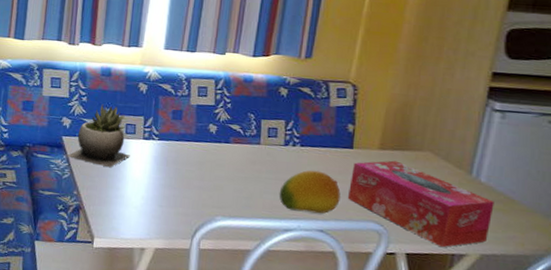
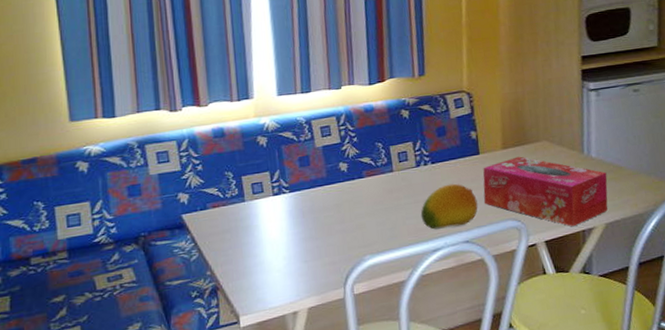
succulent plant: present [67,104,130,168] -> none [191,167,262,236]

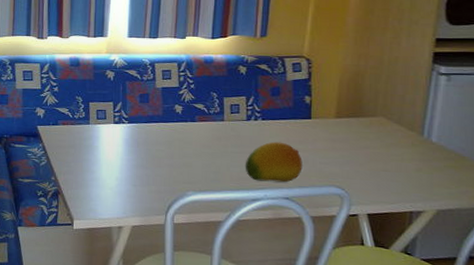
tissue box: present [483,156,608,227] -> none [310,127,446,206]

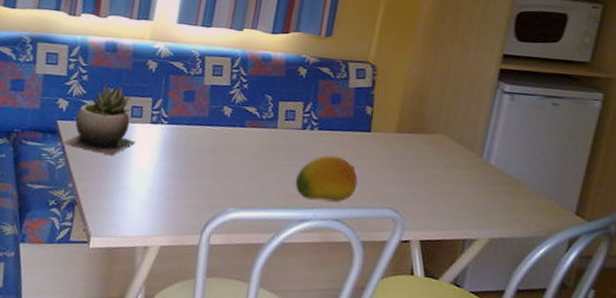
succulent plant: none [43,93,102,153] -> present [62,84,135,156]

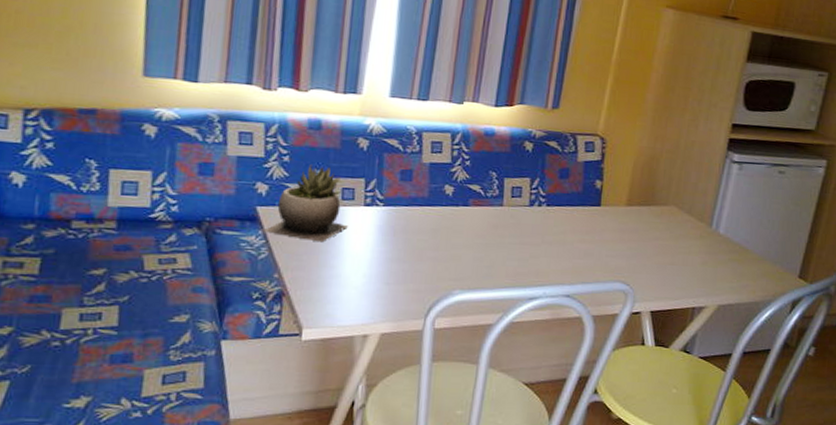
fruit: present [295,155,358,202] -> none [523,231,588,278]

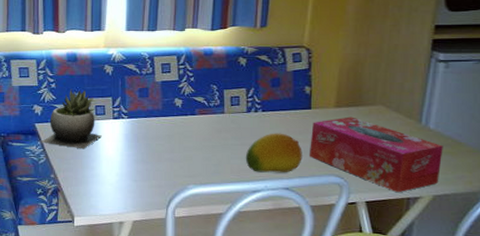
fruit: none [523,231,588,278] -> present [245,133,302,173]
tissue box: none [595,216,731,302] -> present [310,116,443,193]

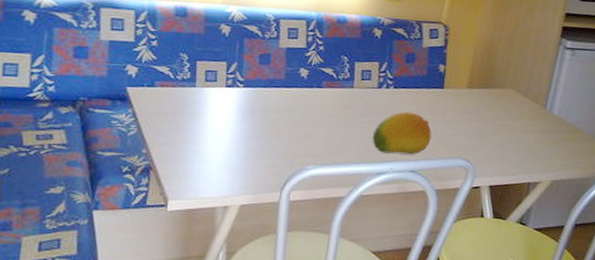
succulent plant: present [41,89,102,149] -> none [133,49,211,121]
tissue box: present [310,116,443,193] -> none [438,98,564,178]

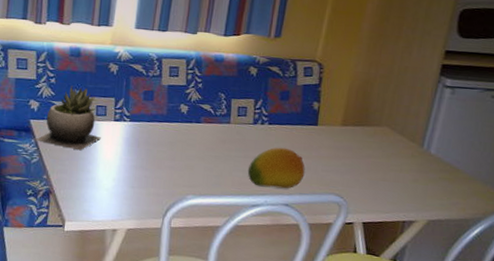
succulent plant: none [133,49,211,121] -> present [36,86,101,151]

